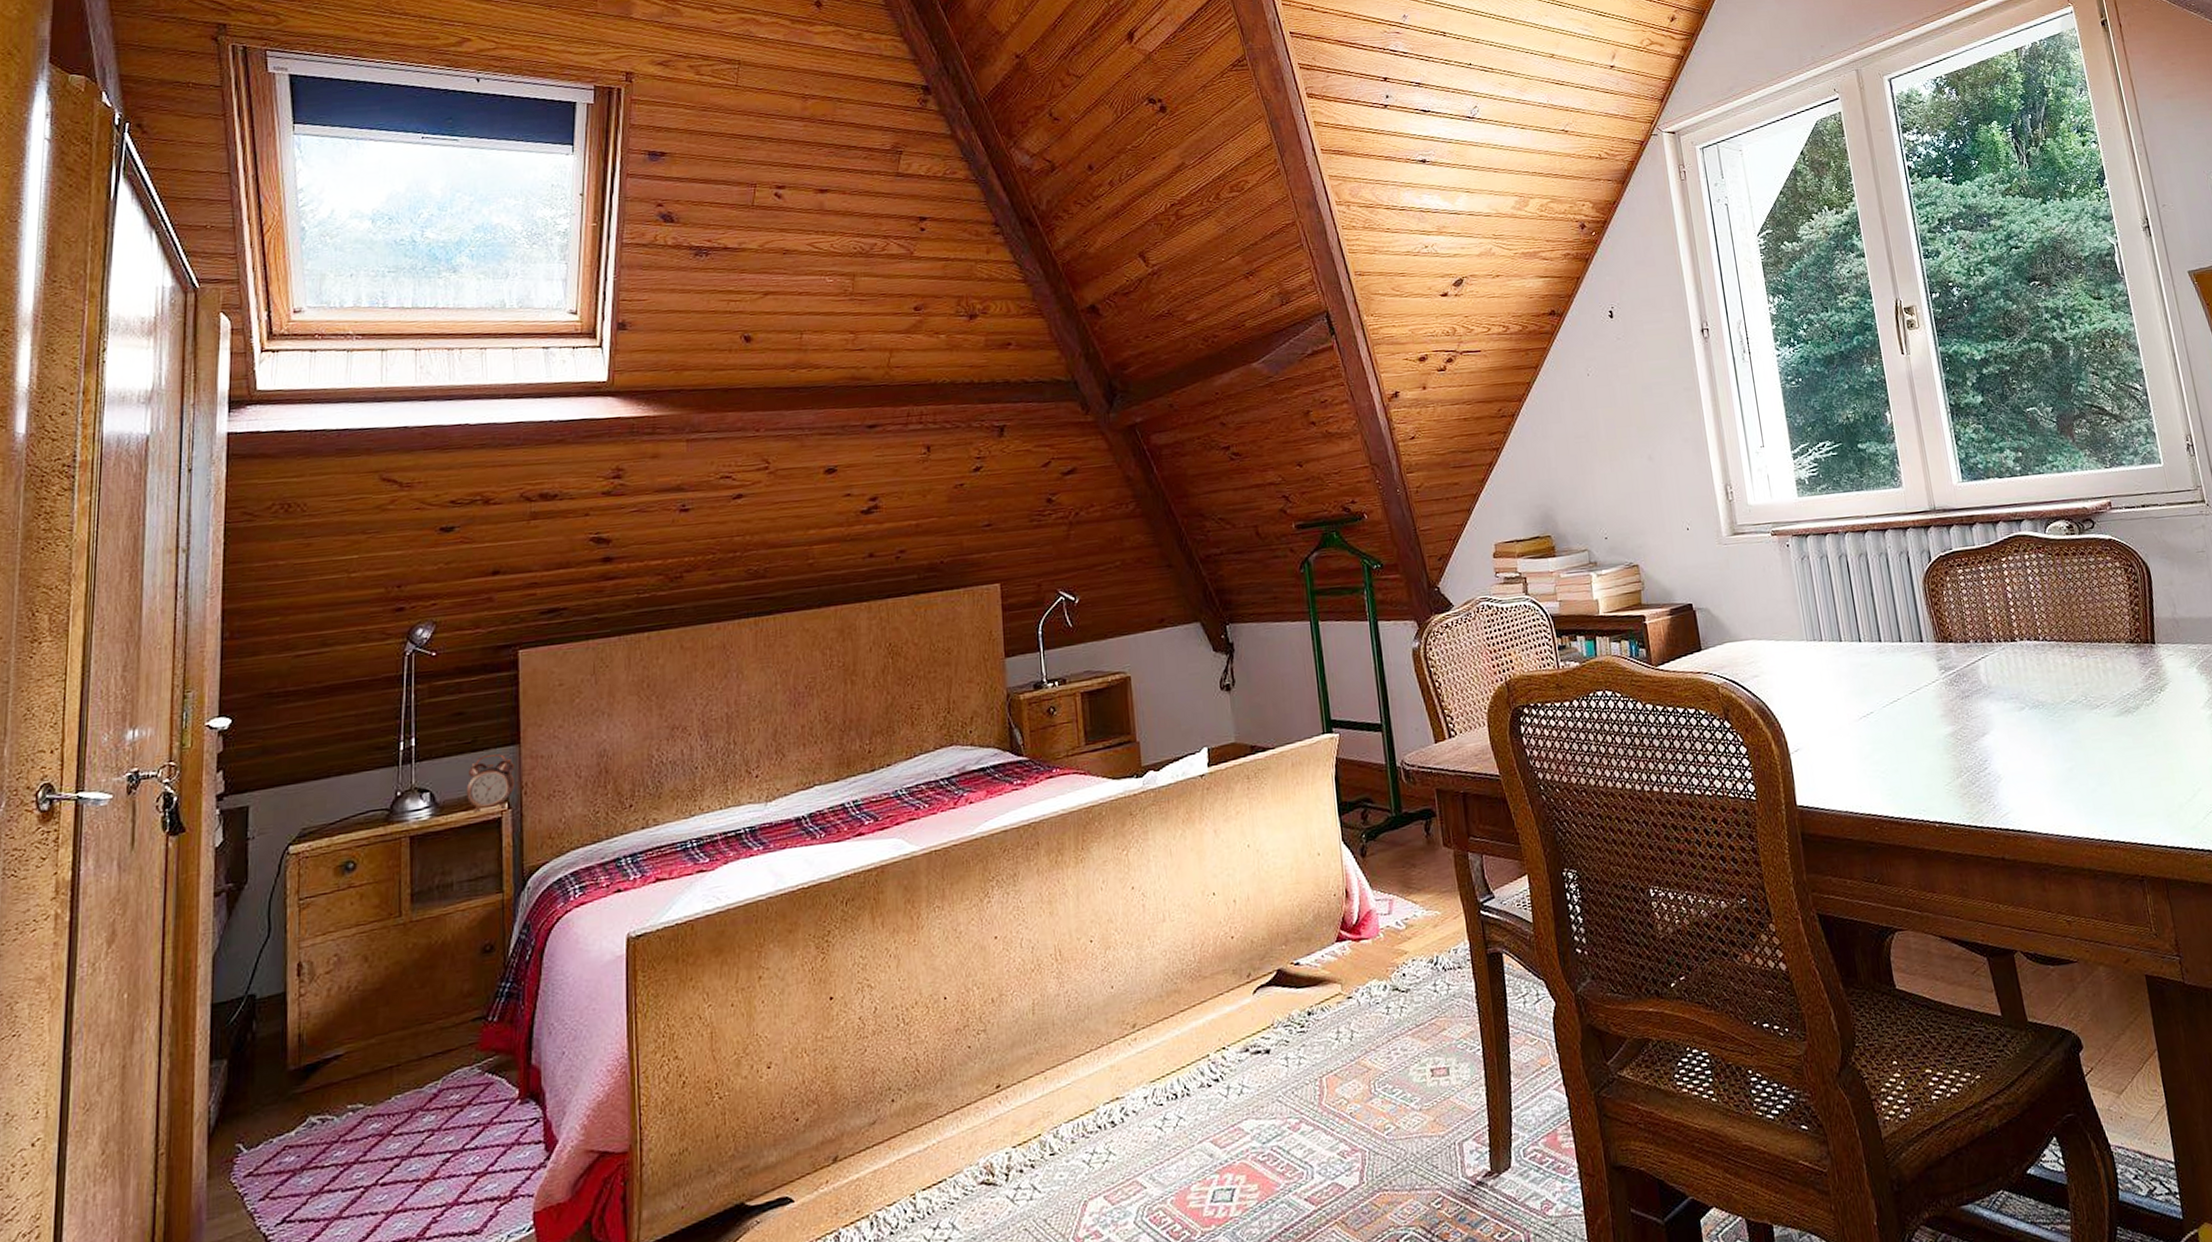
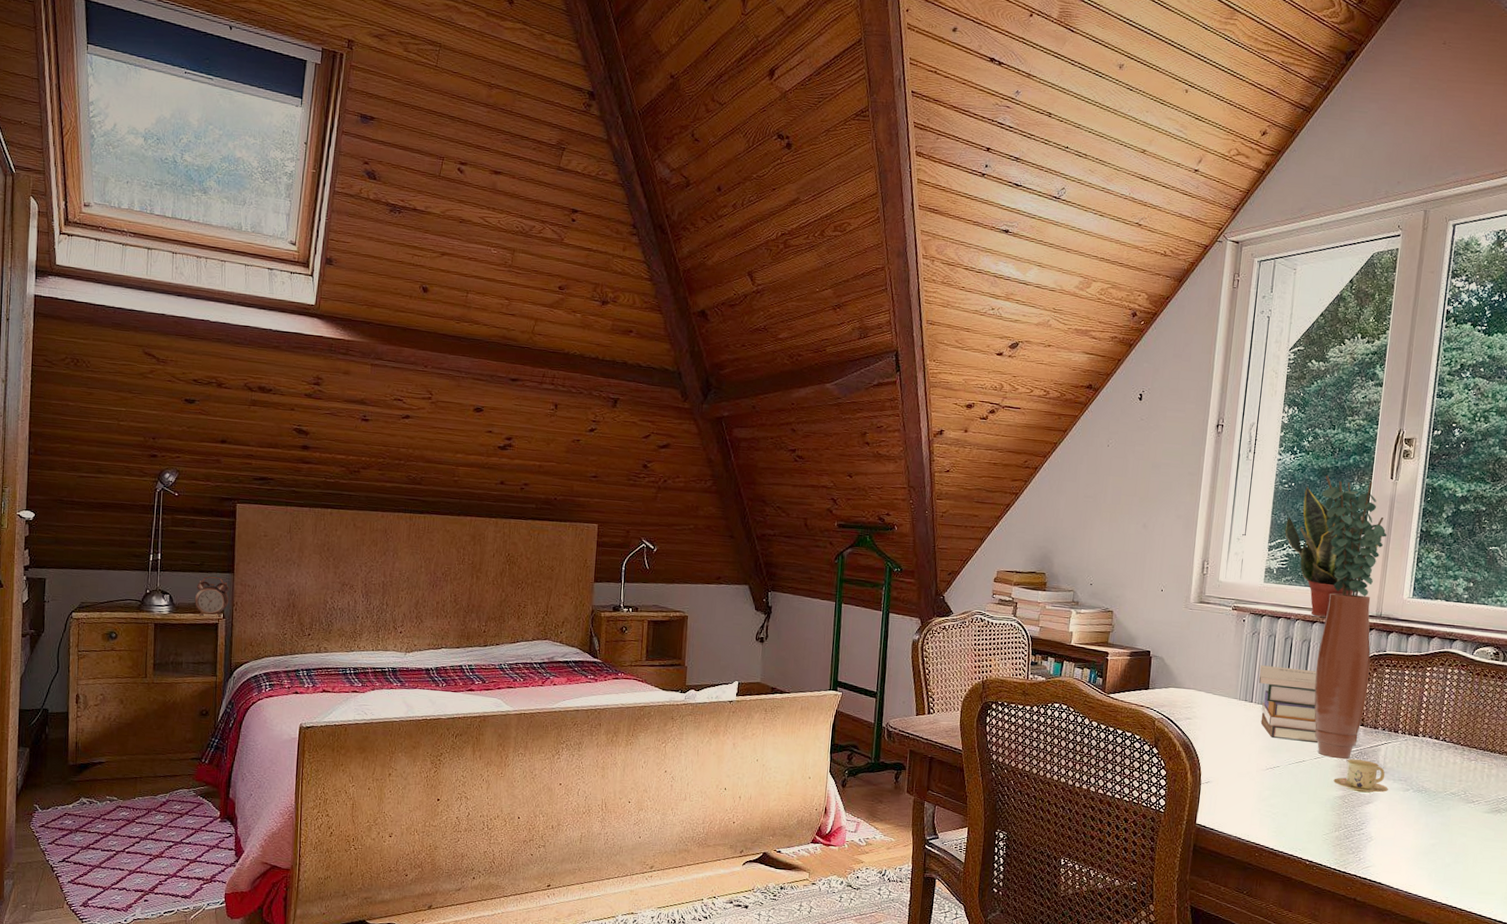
potted plant: none [1804,379,1912,525] -> present [1285,487,1383,618]
books: none [1819,588,1909,680] -> present [1259,665,1319,744]
vase: none [1832,361,1952,689] -> present [1314,475,1387,759]
cup and saucer: none [1938,682,2002,724] -> present [1333,759,1388,793]

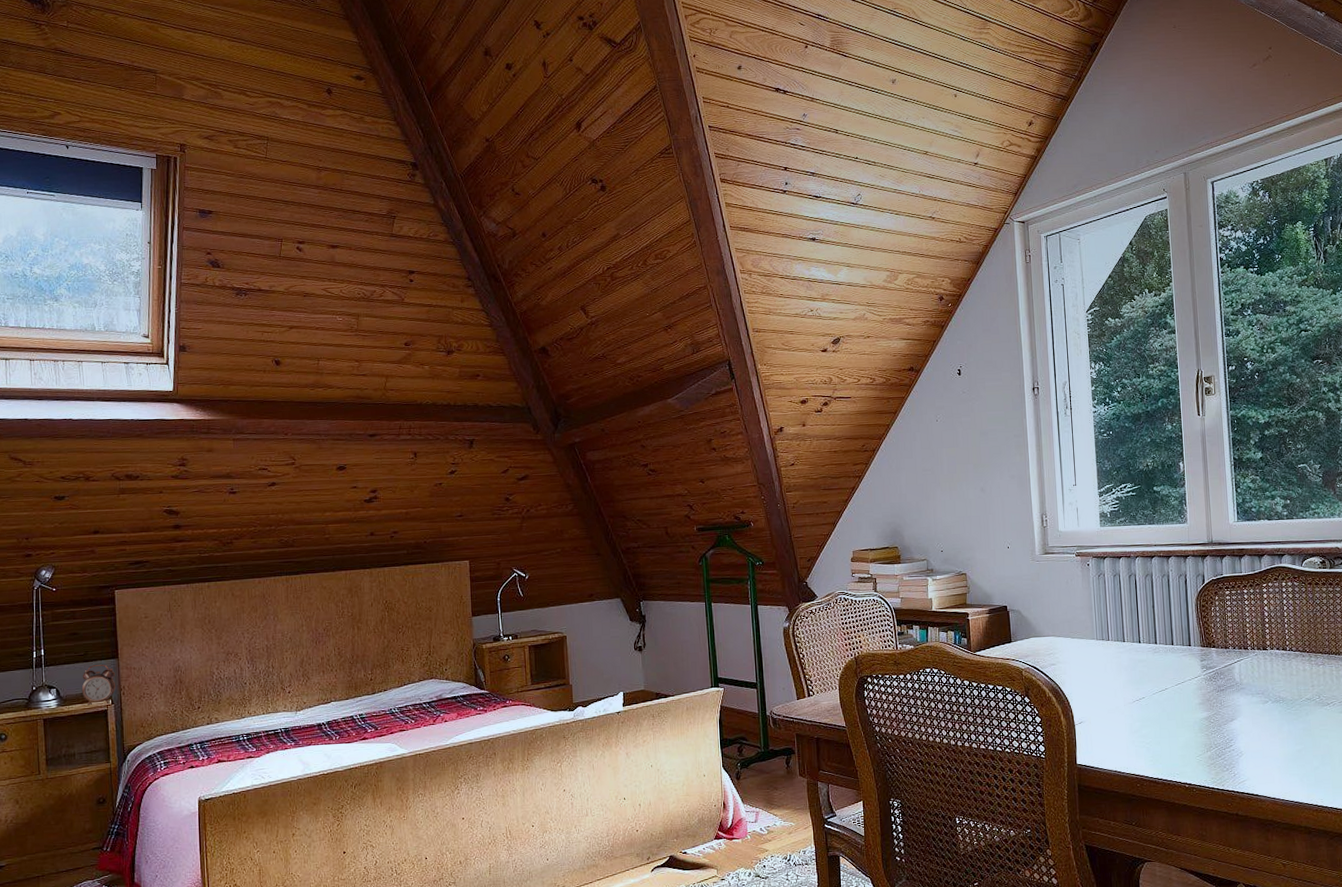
books: present [1259,665,1319,744] -> none [1110,602,1177,672]
potted plant: present [1285,487,1383,618] -> none [1111,433,1200,552]
vase: present [1314,475,1387,759] -> none [1138,420,1213,682]
cup and saucer: present [1333,759,1388,793] -> none [1197,679,1249,711]

